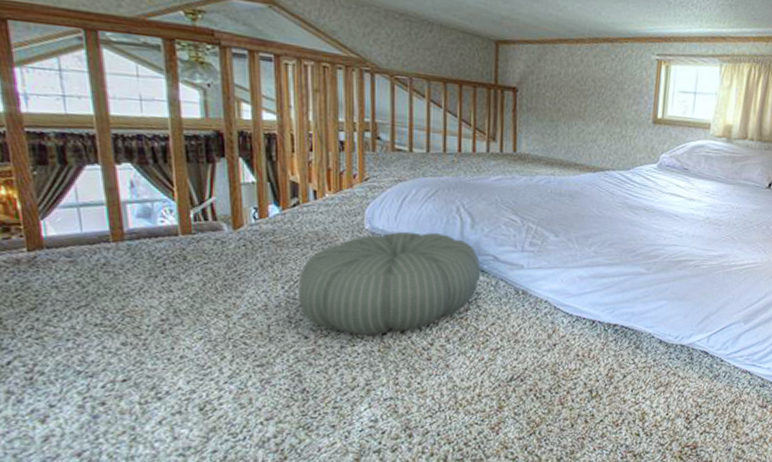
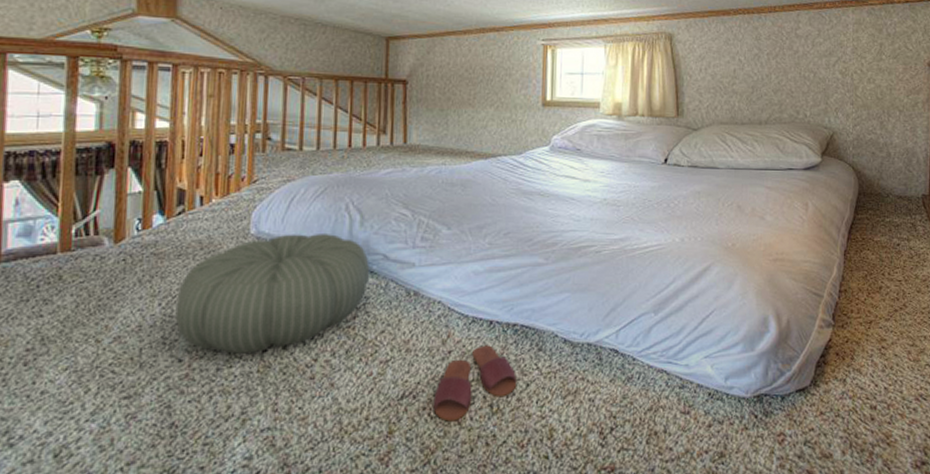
slippers: none [539,341,615,402] -> present [433,345,517,422]

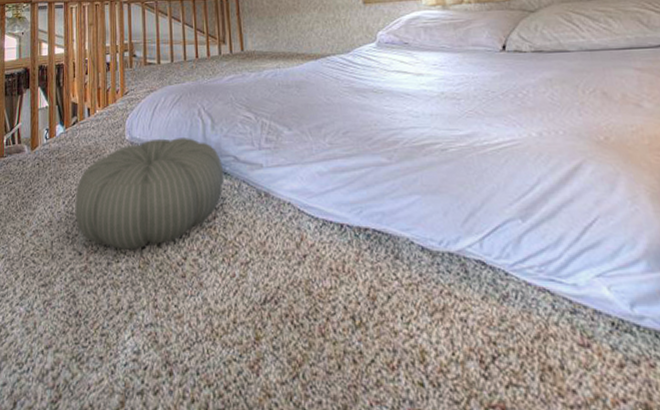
slippers: present [433,345,517,422] -> none [294,250,378,332]

